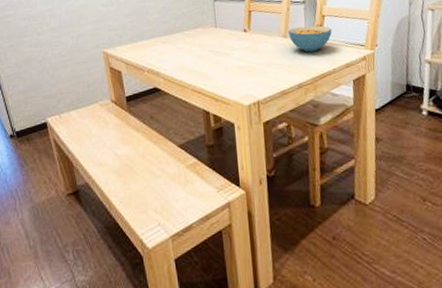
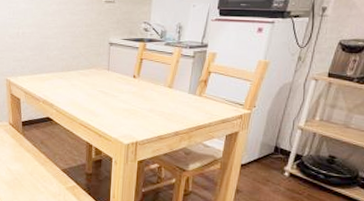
cereal bowl: present [287,25,332,52] -> none [173,79,216,105]

